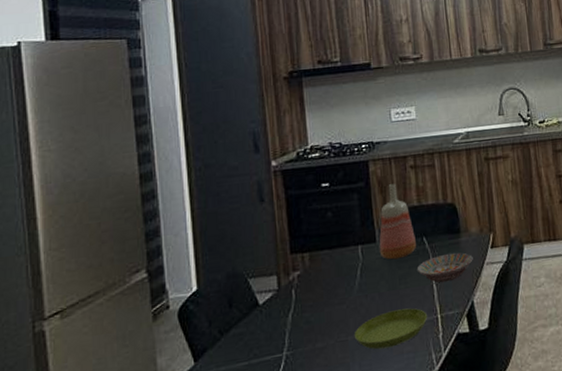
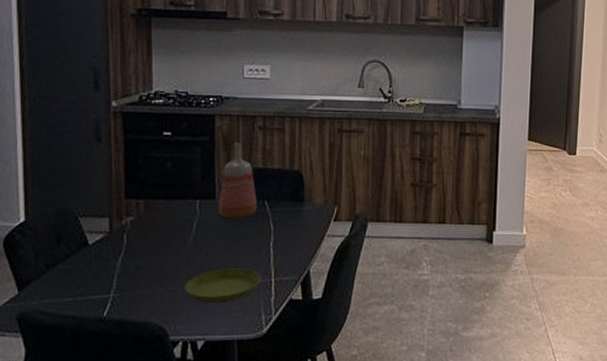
bowl: present [416,252,473,283] -> none [255,220,314,248]

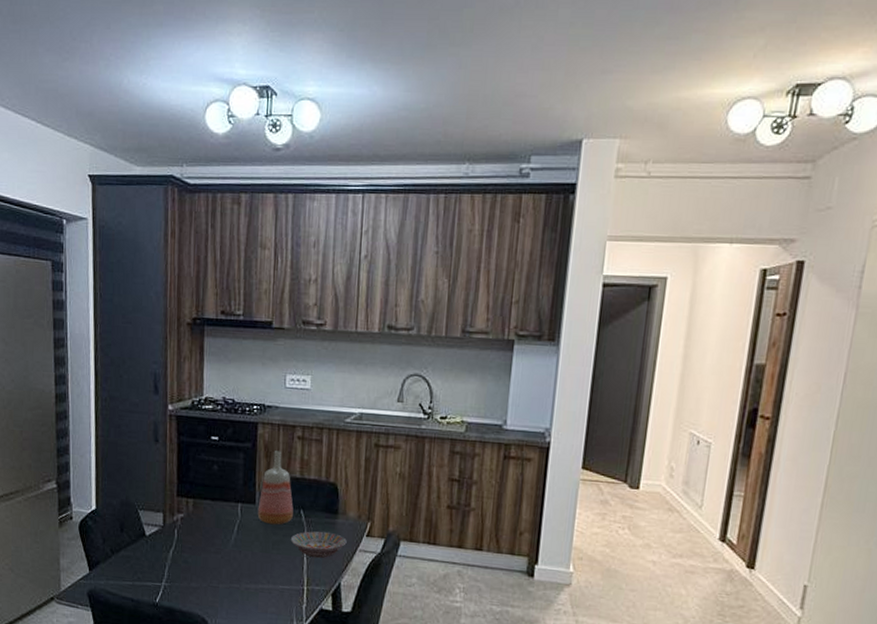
saucer: present [184,268,262,304] -> none [224,571,295,605]
bowl: none [255,220,314,248] -> present [290,531,347,559]

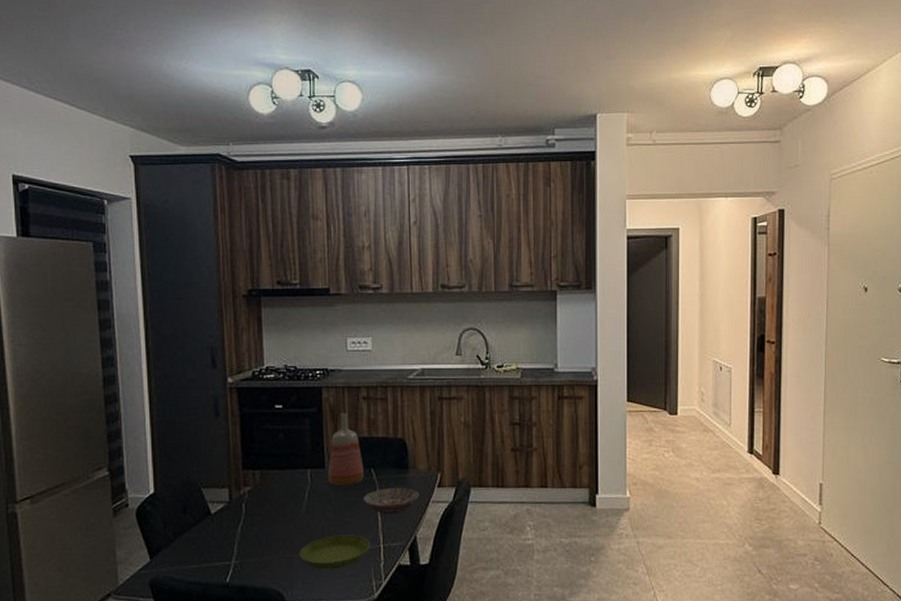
saucer: none [224,571,295,605] -> present [299,535,371,570]

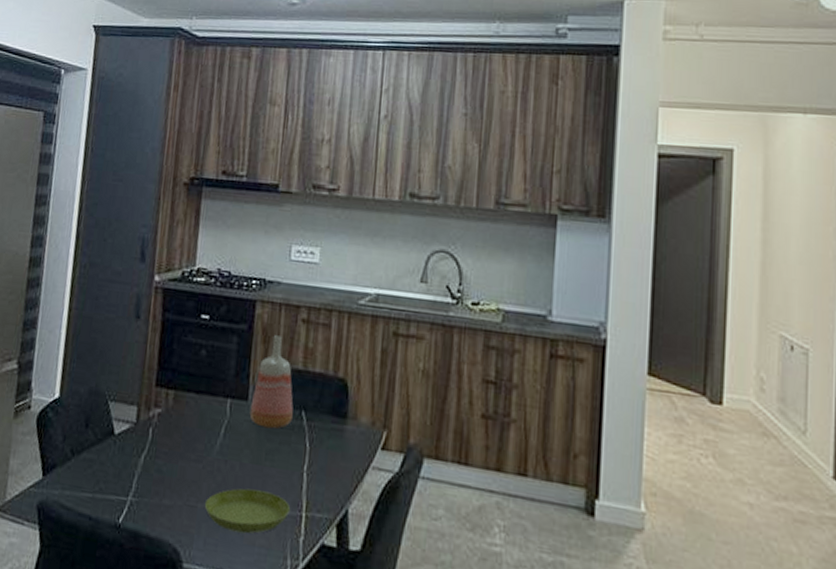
bowl: present [363,487,419,515] -> none [287,439,357,476]

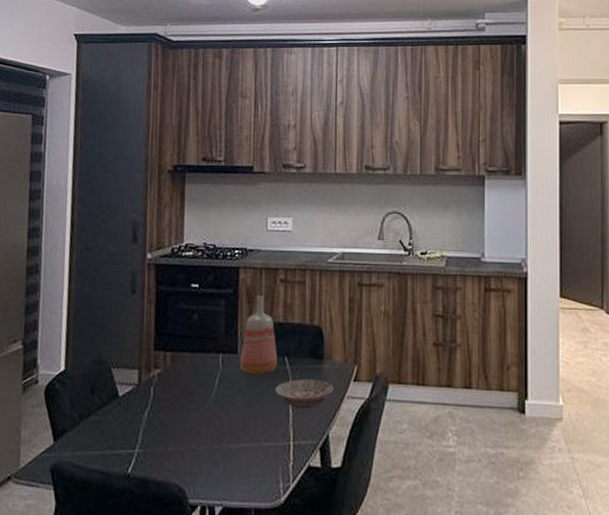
saucer: present [204,488,291,534] -> none [204,428,280,467]
bowl: none [287,439,357,476] -> present [274,378,334,409]

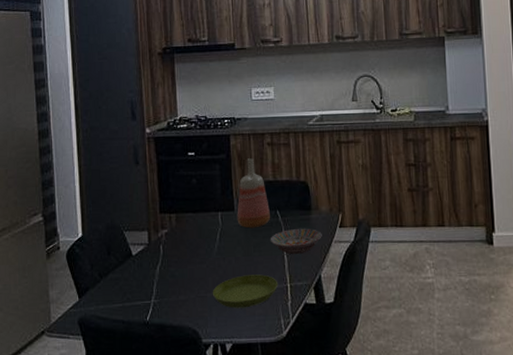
saucer: none [204,428,280,467] -> present [212,274,279,309]

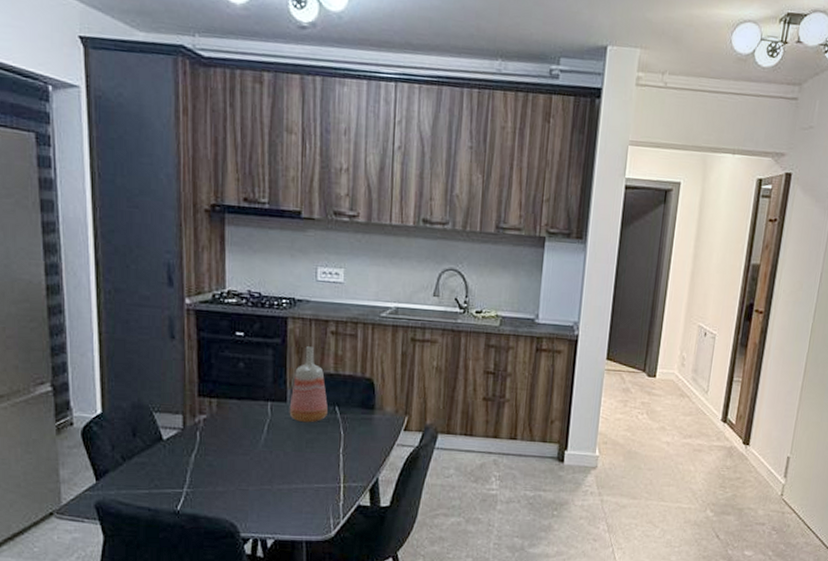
saucer: present [212,274,279,309] -> none [255,471,331,505]
bowl: present [270,228,322,255] -> none [325,427,384,455]

